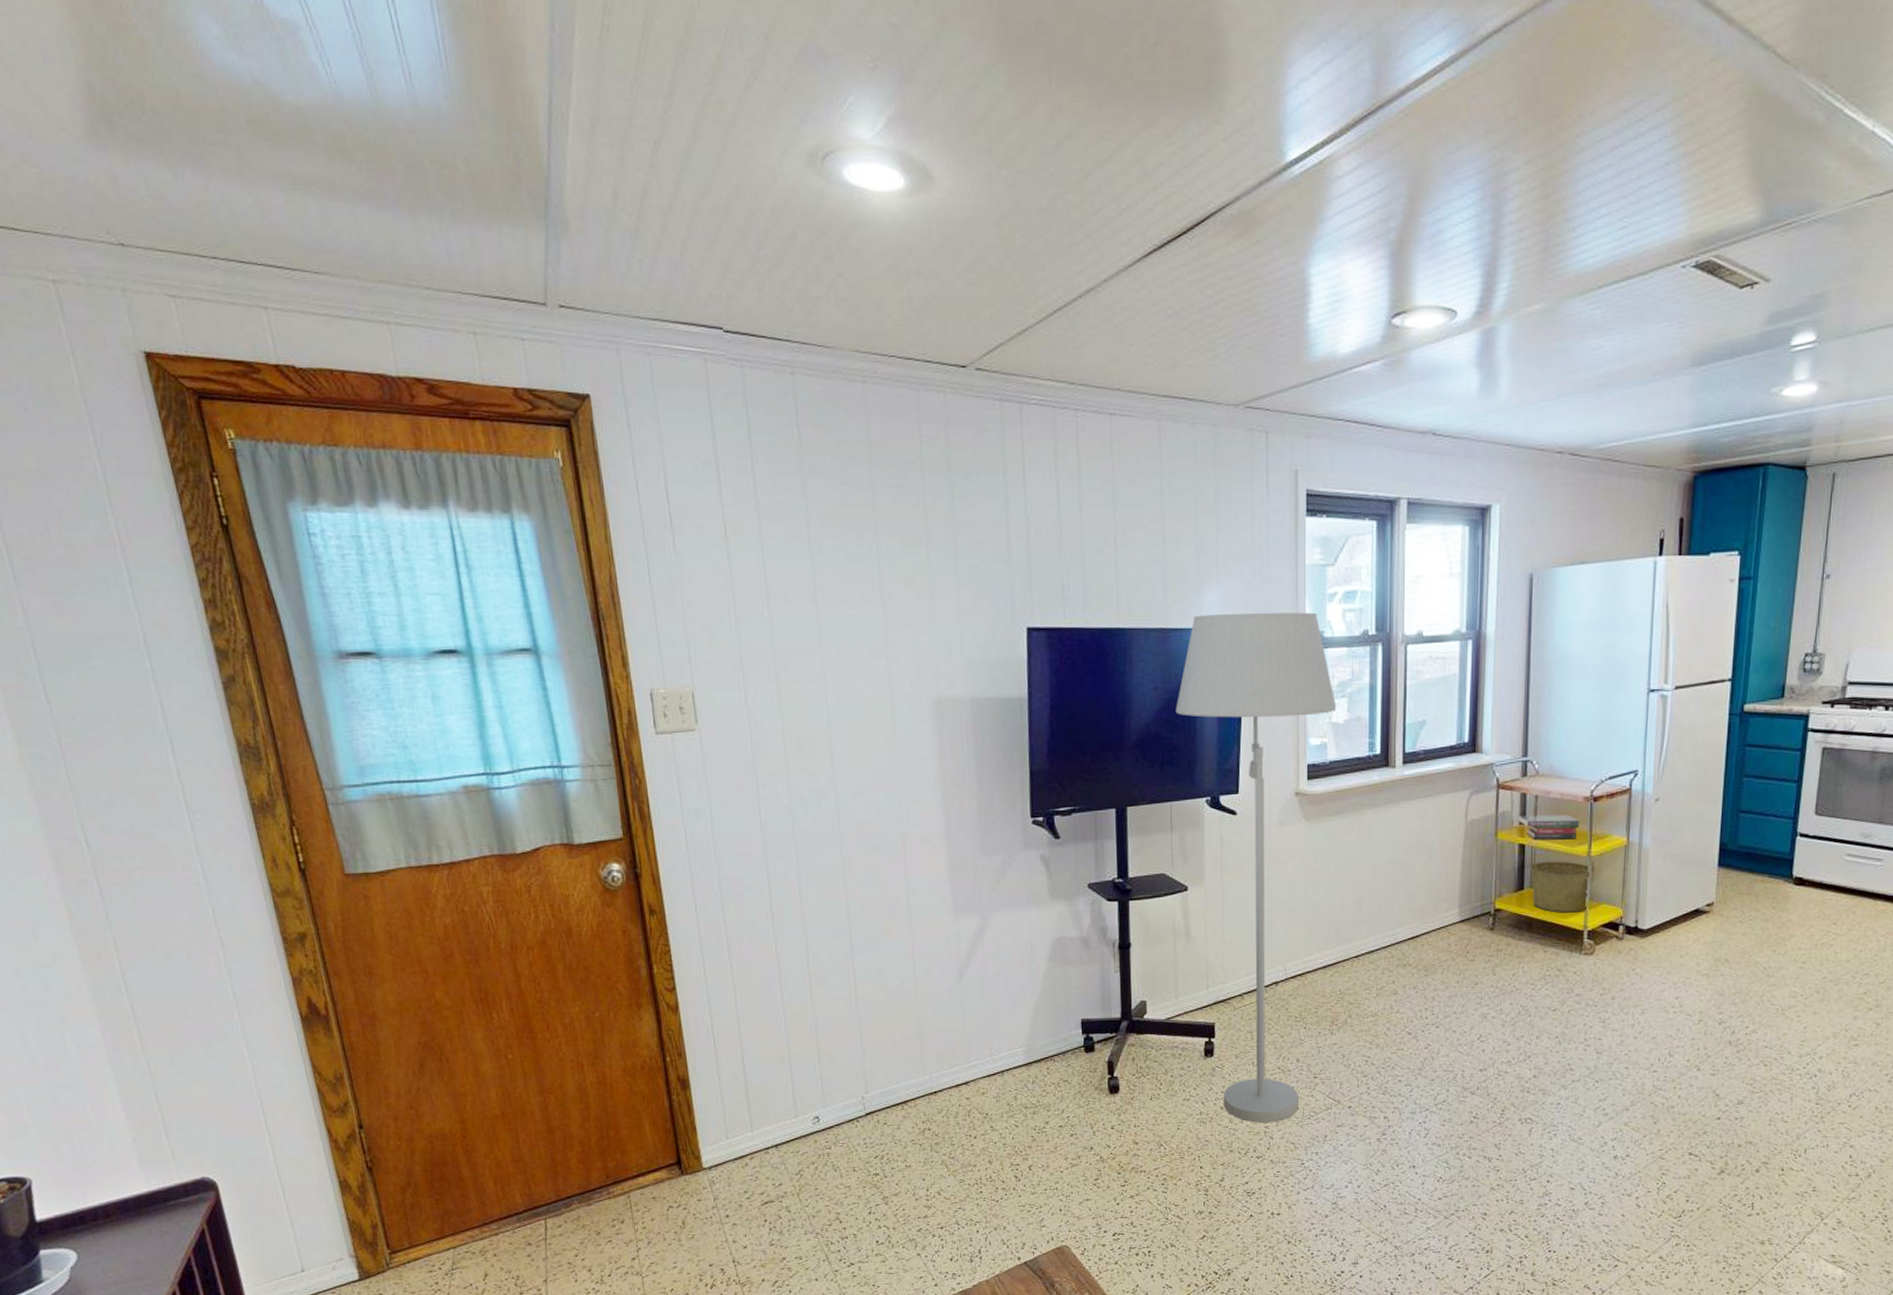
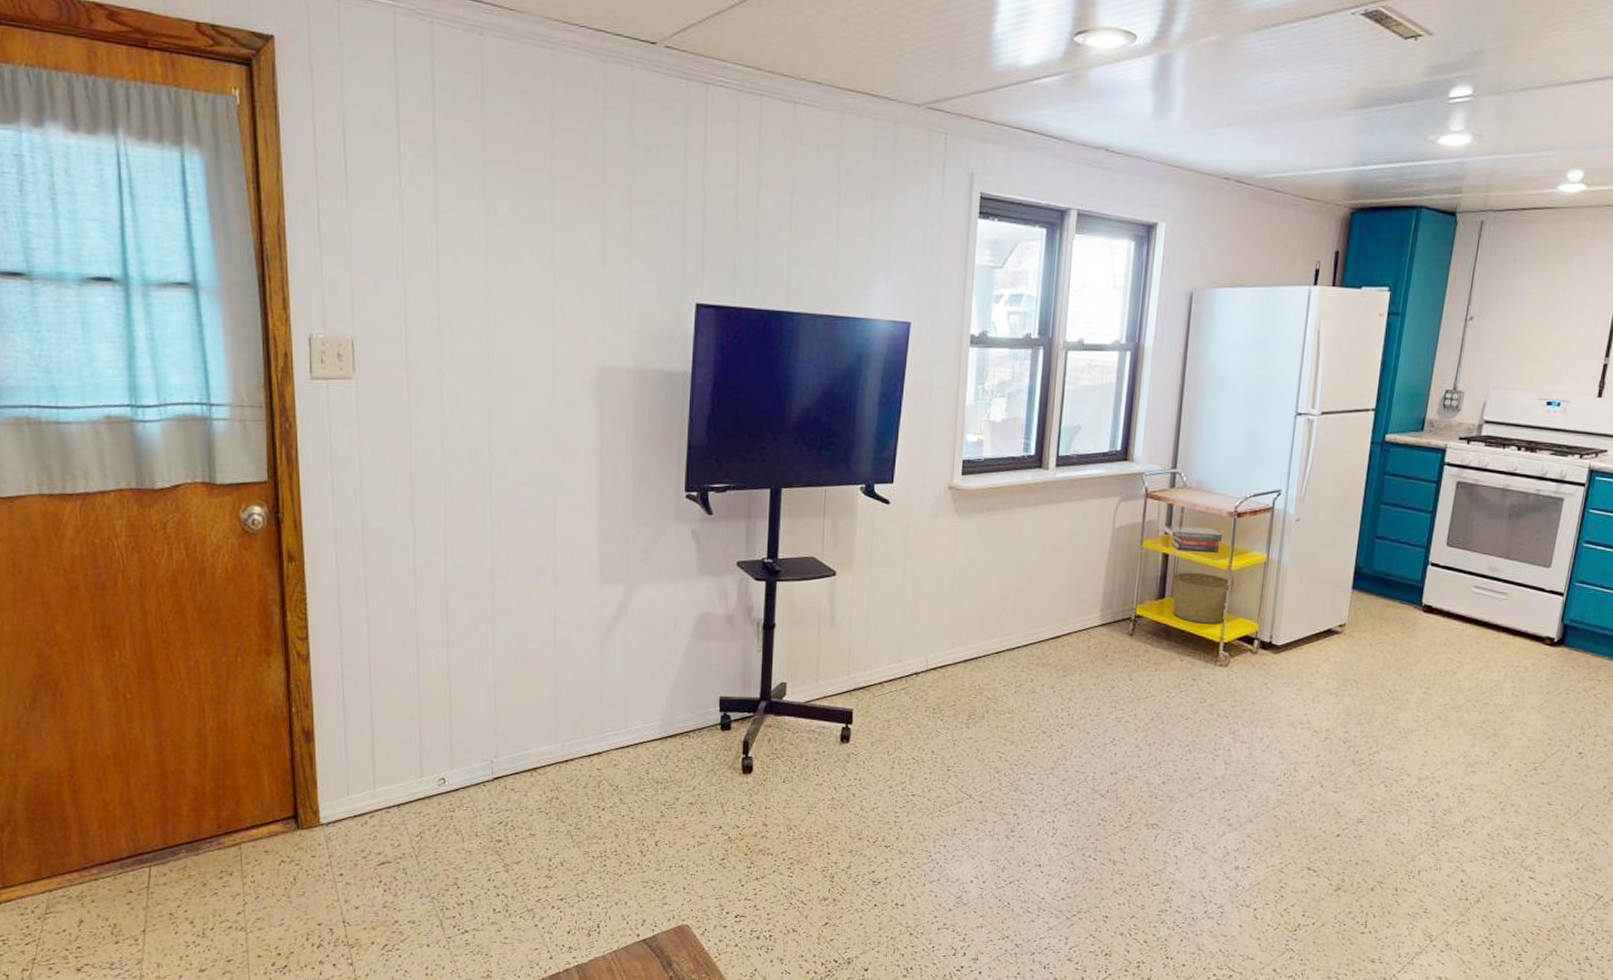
floor lamp: present [1175,612,1337,1123] -> none [837,305,996,812]

